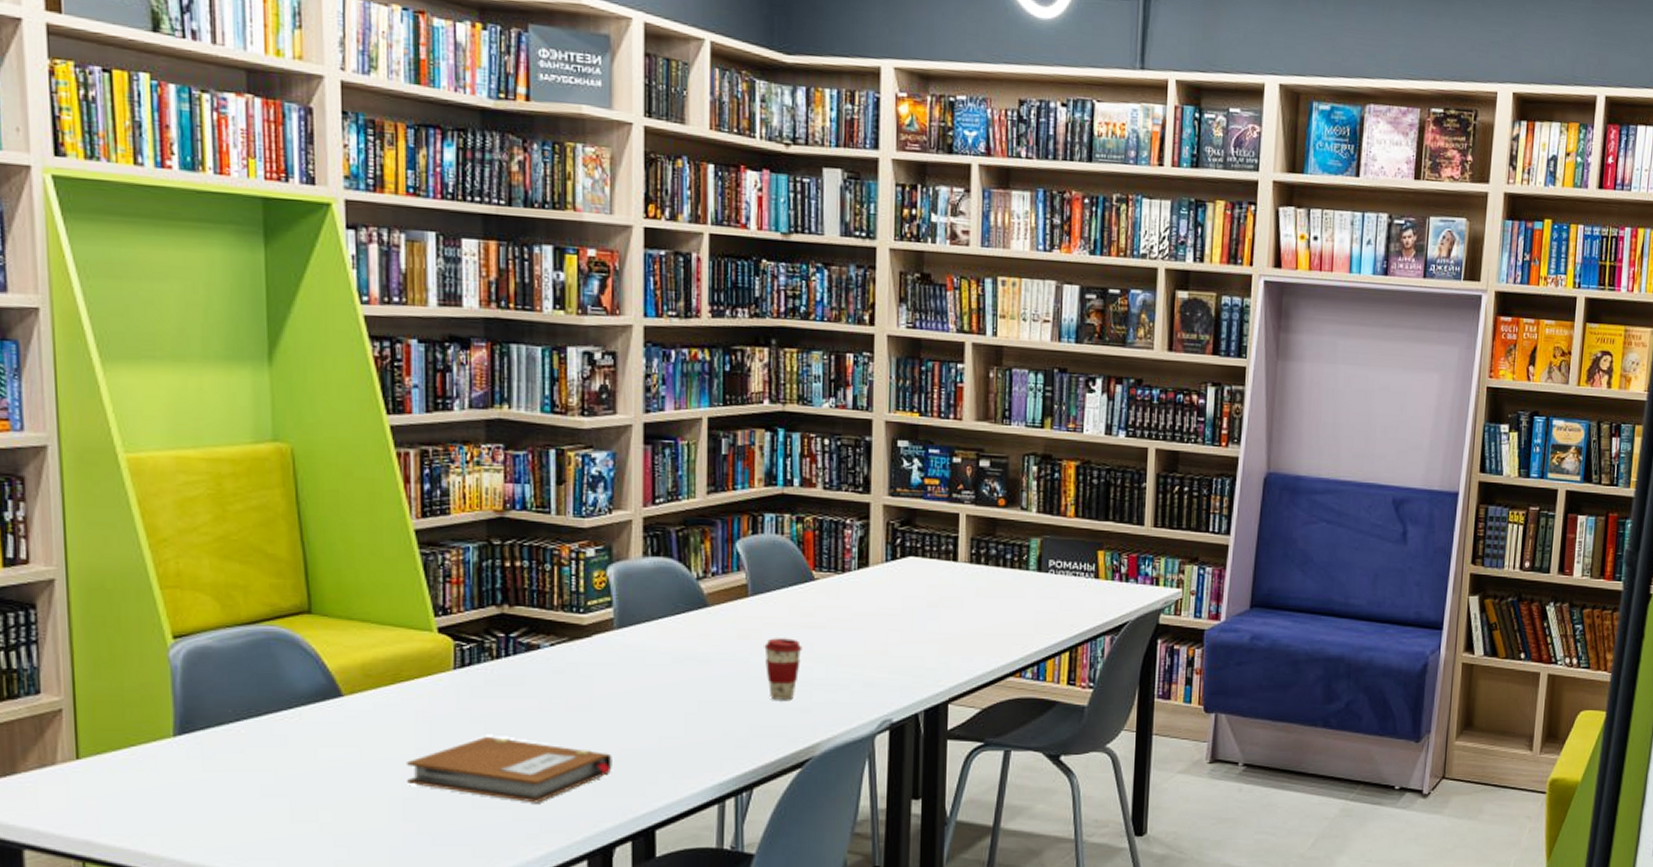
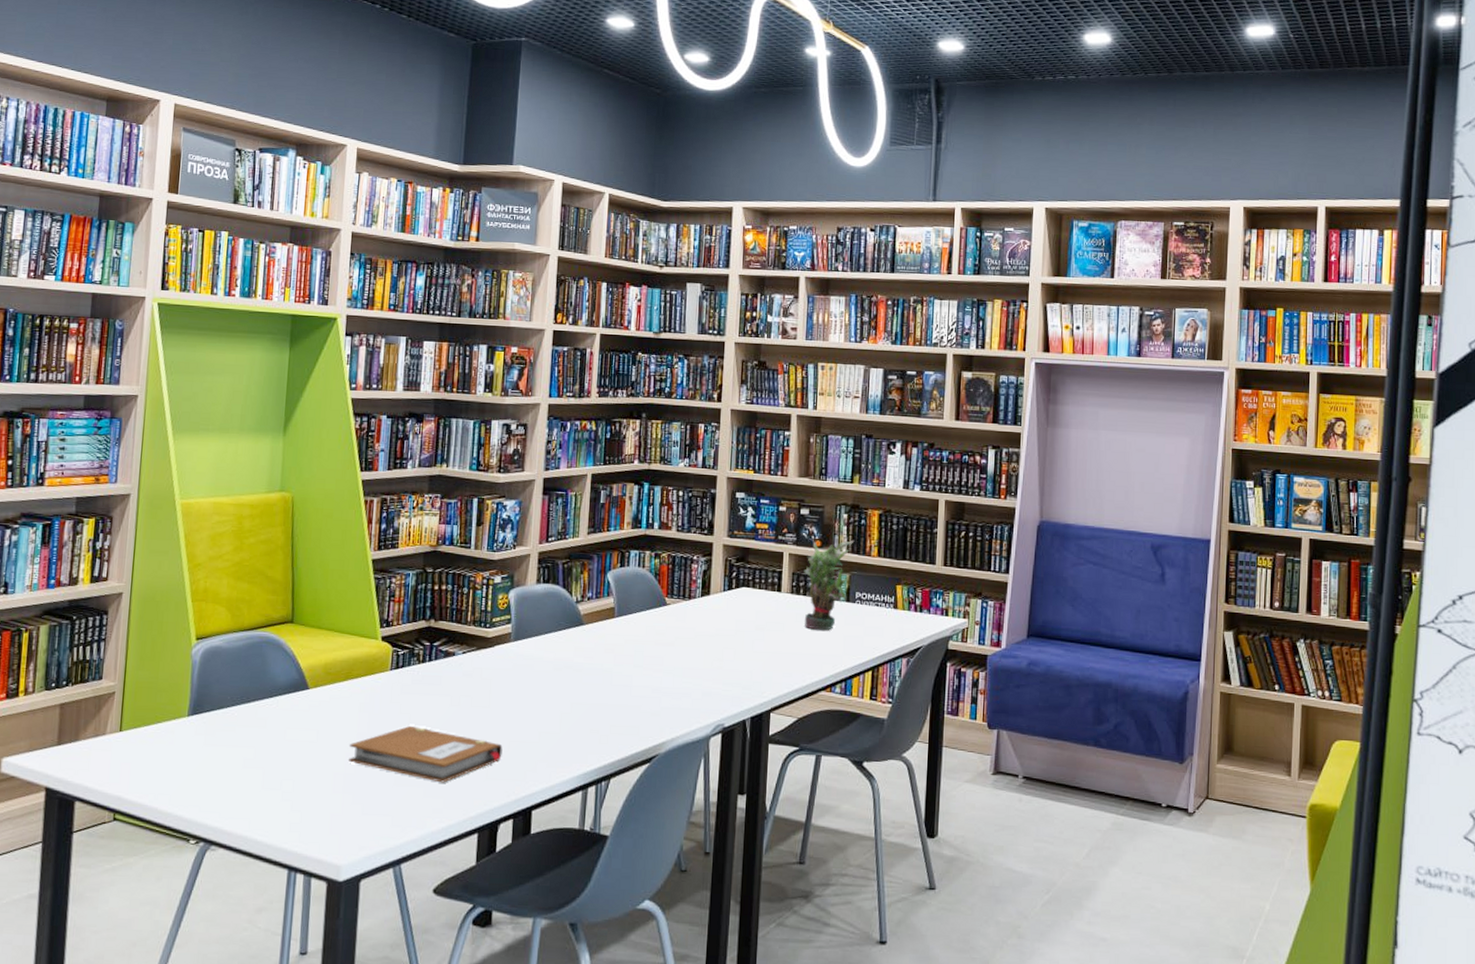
coffee cup: present [764,638,802,700] -> none [625,652,655,705]
potted plant: none [985,498,1047,606] -> present [804,541,855,630]

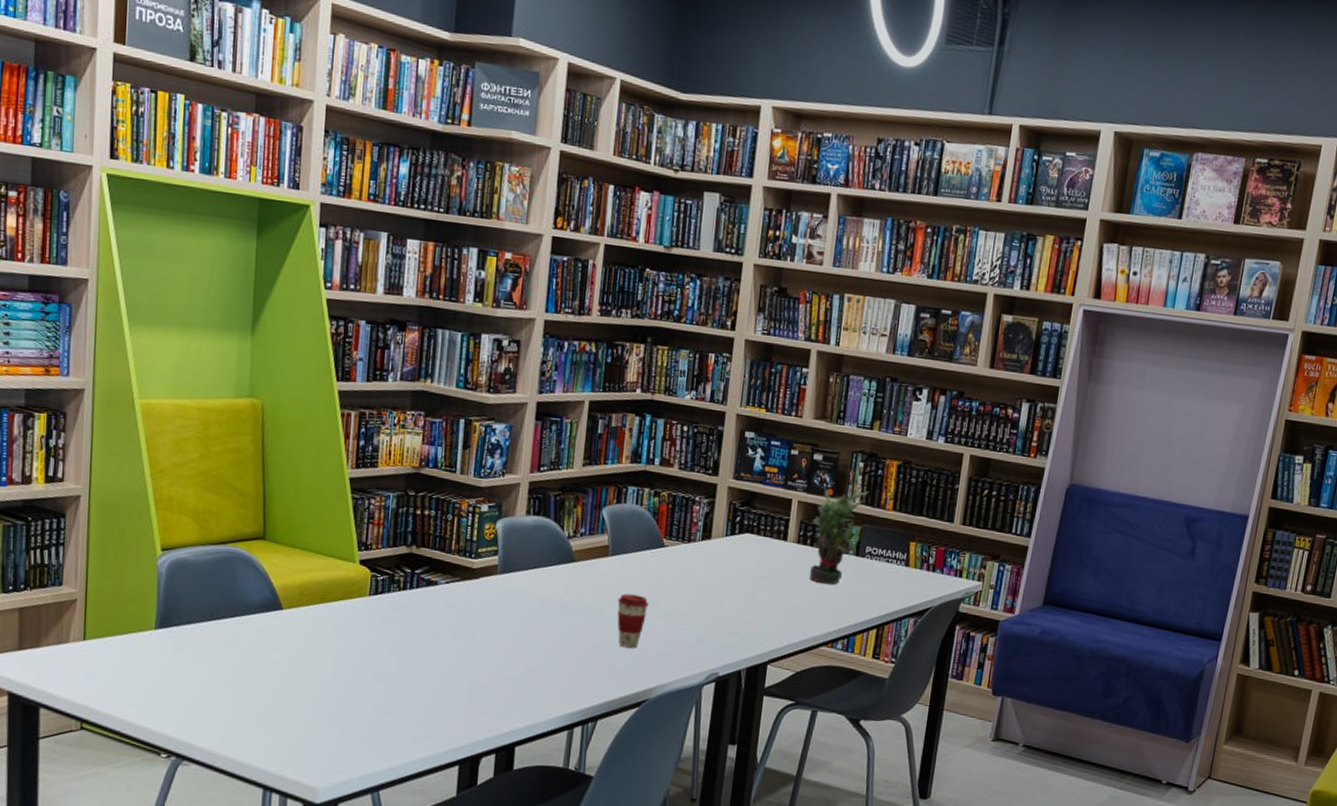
notebook: present [349,725,503,783] -> none [325,653,486,714]
coffee cup: none [625,652,655,705] -> present [617,593,649,648]

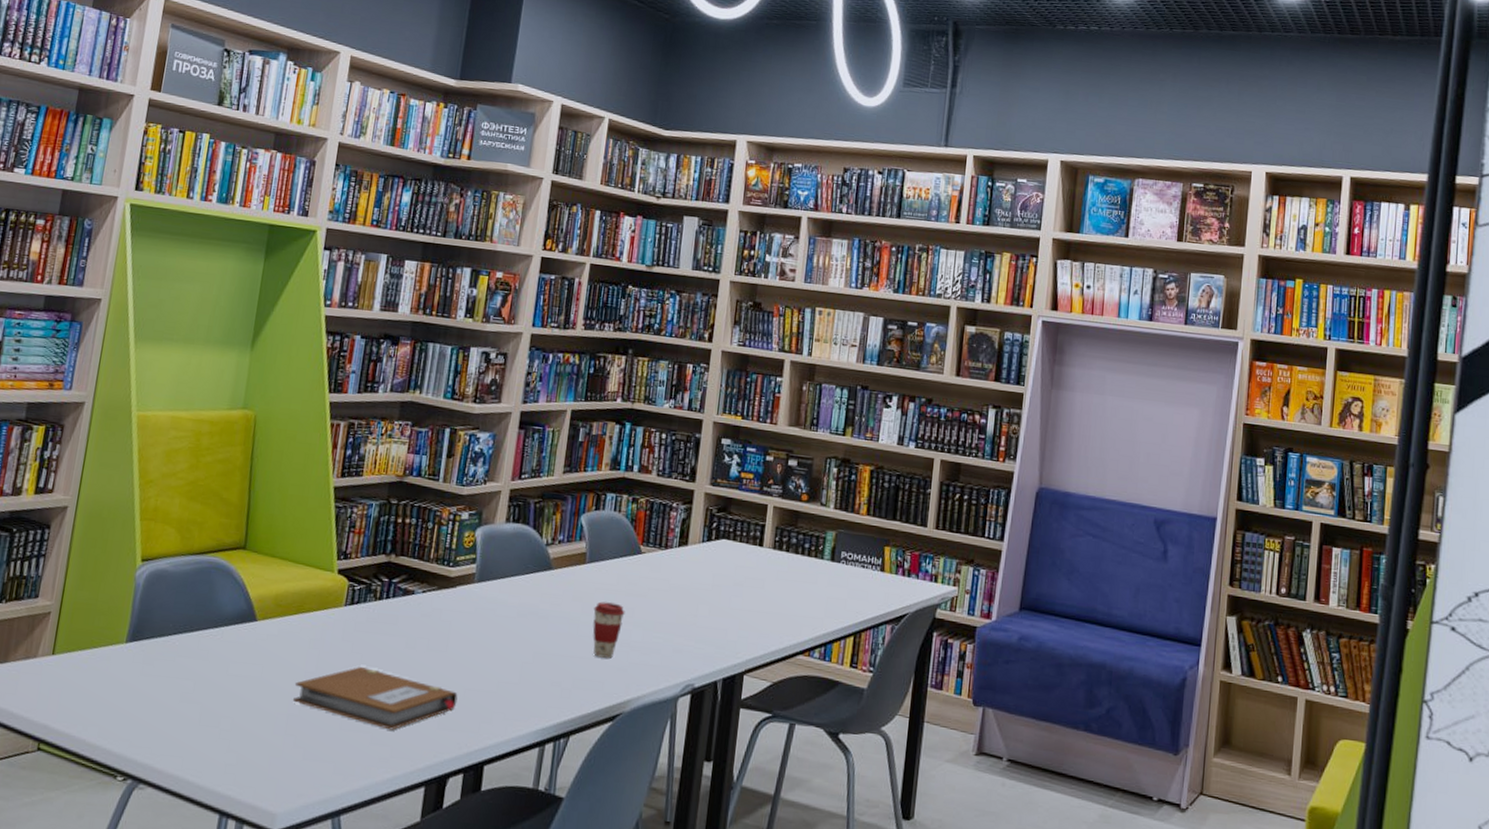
notebook: none [325,653,486,714] -> present [293,666,458,731]
potted plant: present [809,489,869,584] -> none [786,495,843,590]

